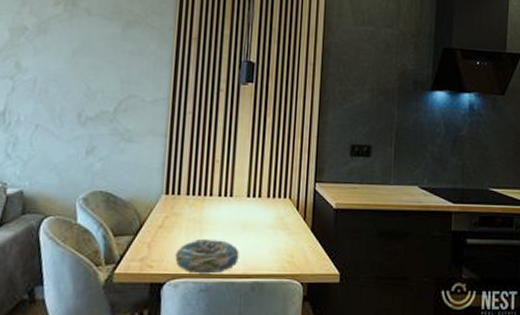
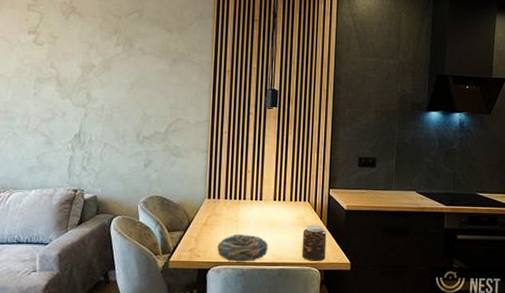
jar: none [280,226,311,272] -> present [301,224,327,261]

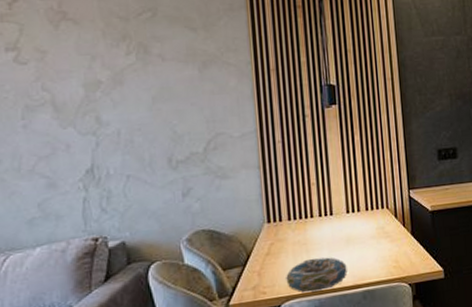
jar: present [301,224,327,261] -> none [385,232,415,276]

